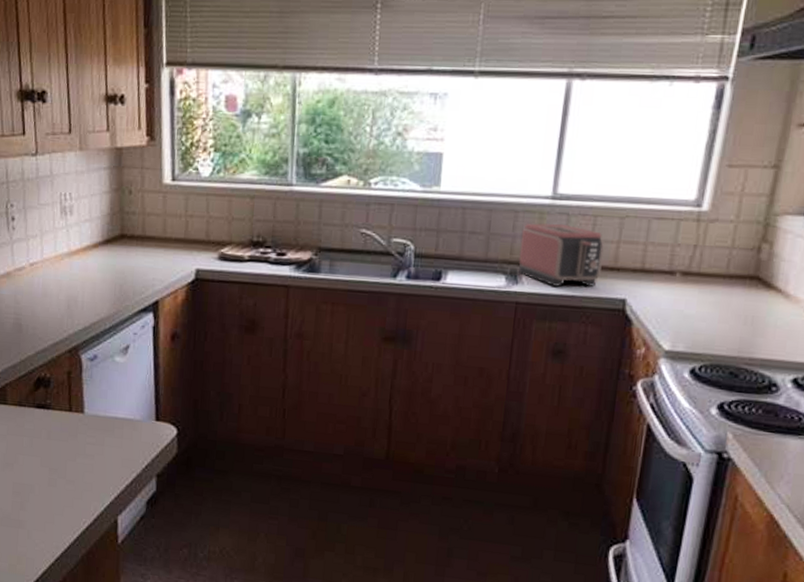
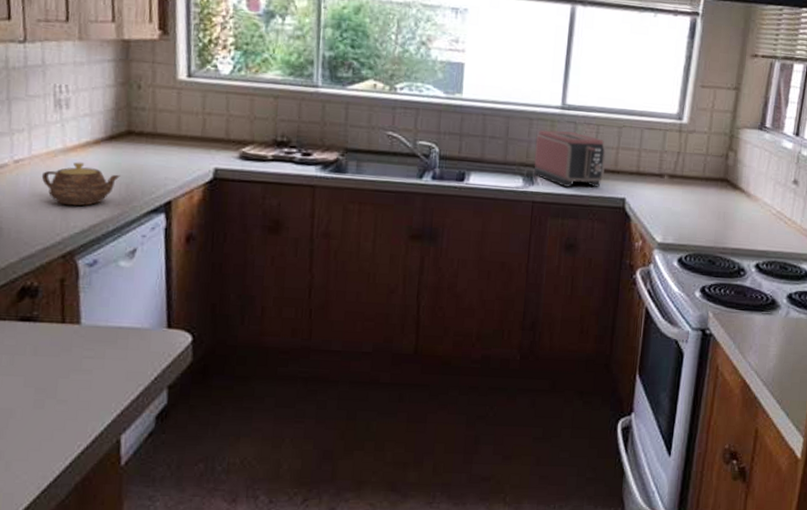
teapot: none [51,264,115,305] -> present [41,162,120,206]

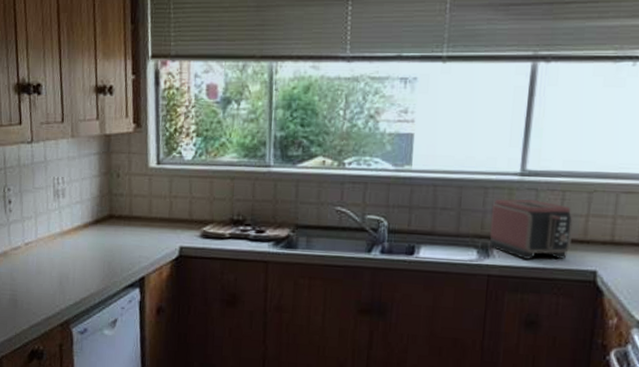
teapot: present [41,162,120,206] -> none [45,243,104,282]

